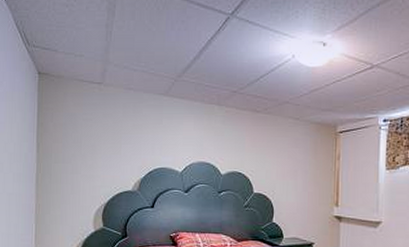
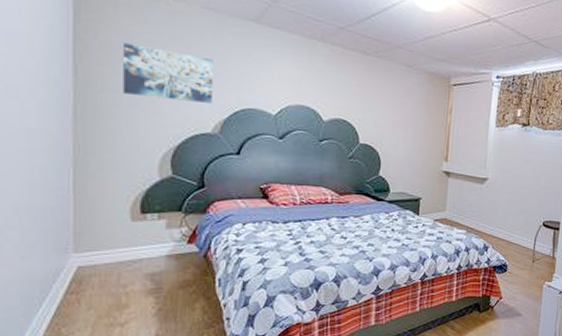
wall art: none [69,123,133,166] -> present [123,43,214,103]

